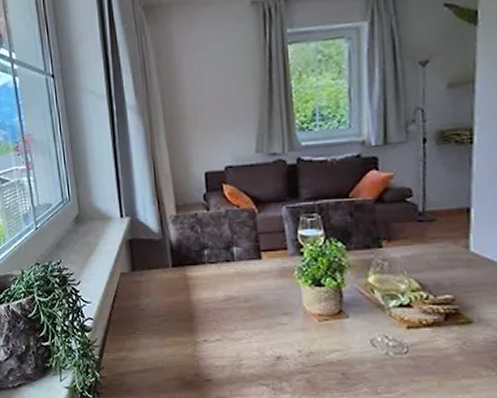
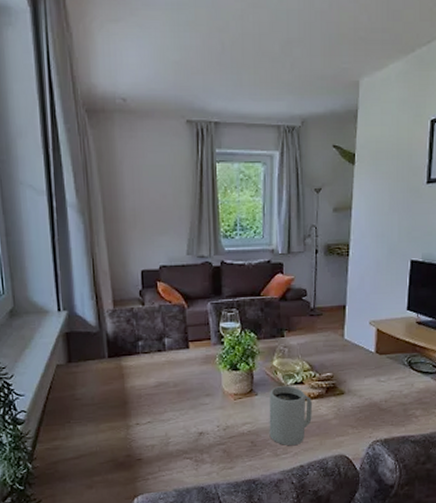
mug: none [364,308,425,384] -> present [269,386,312,446]

